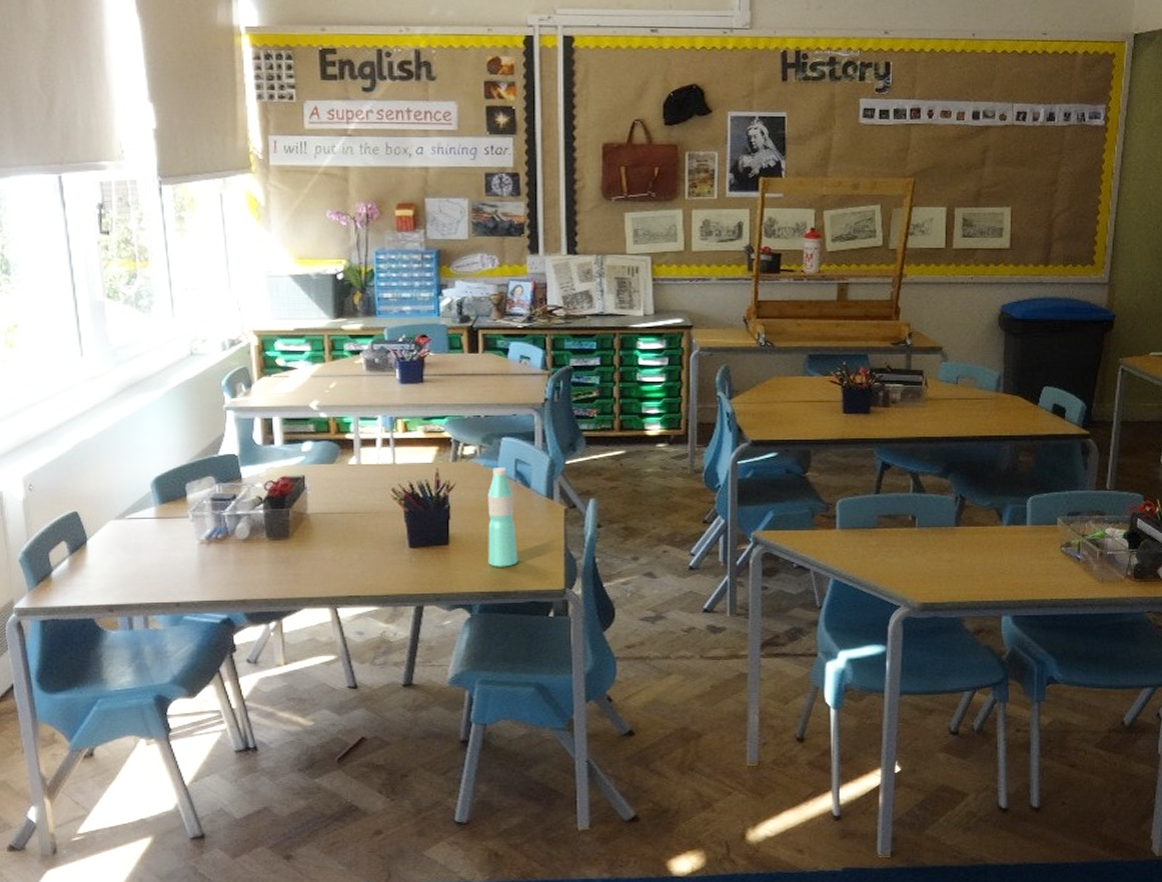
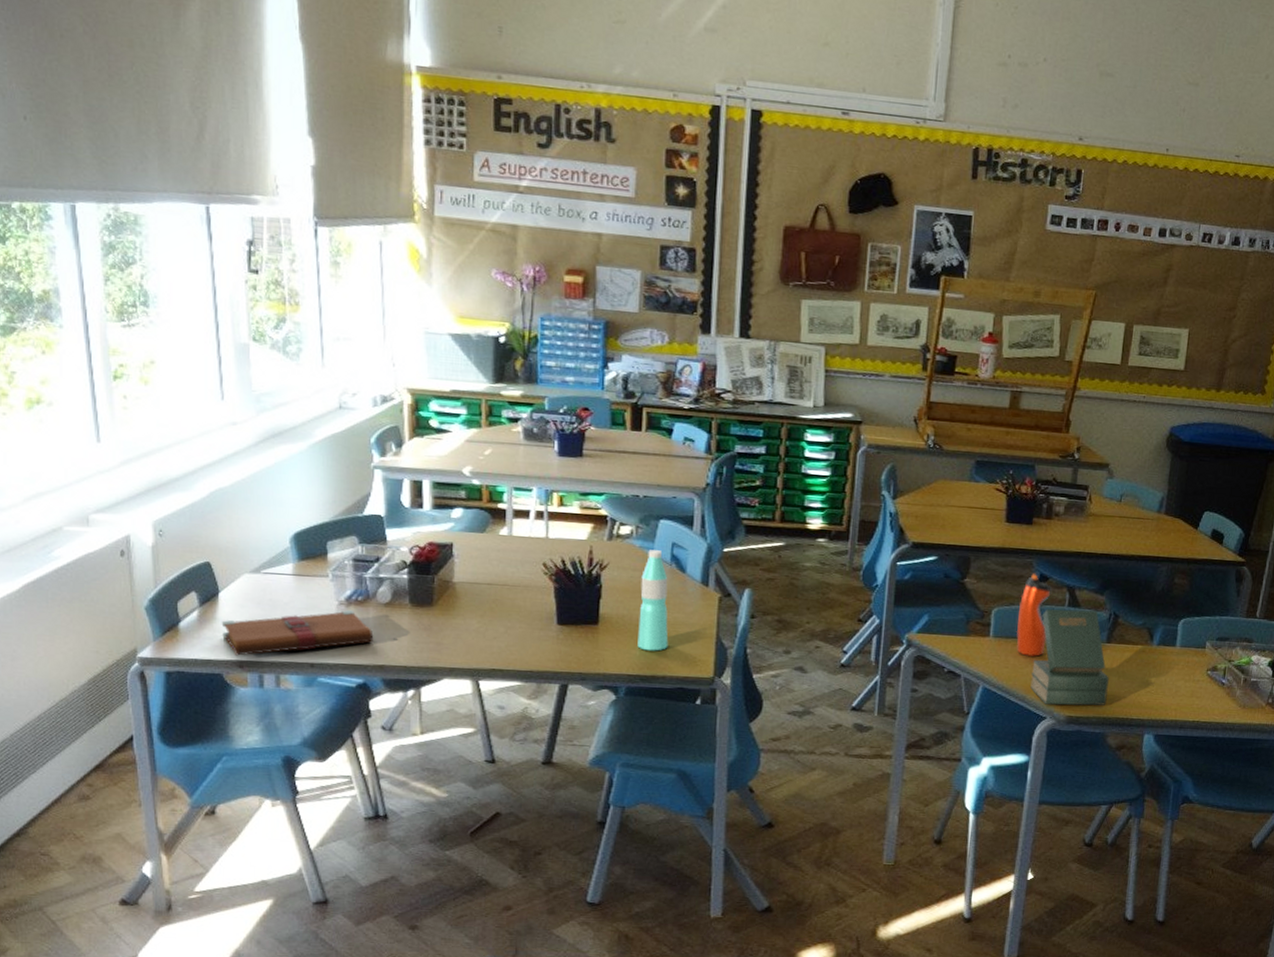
book: none [90,549,235,600] -> present [221,610,374,656]
water bottle: none [862,463,894,546] -> present [1016,574,1052,657]
book: none [881,494,961,593] -> present [1030,609,1109,706]

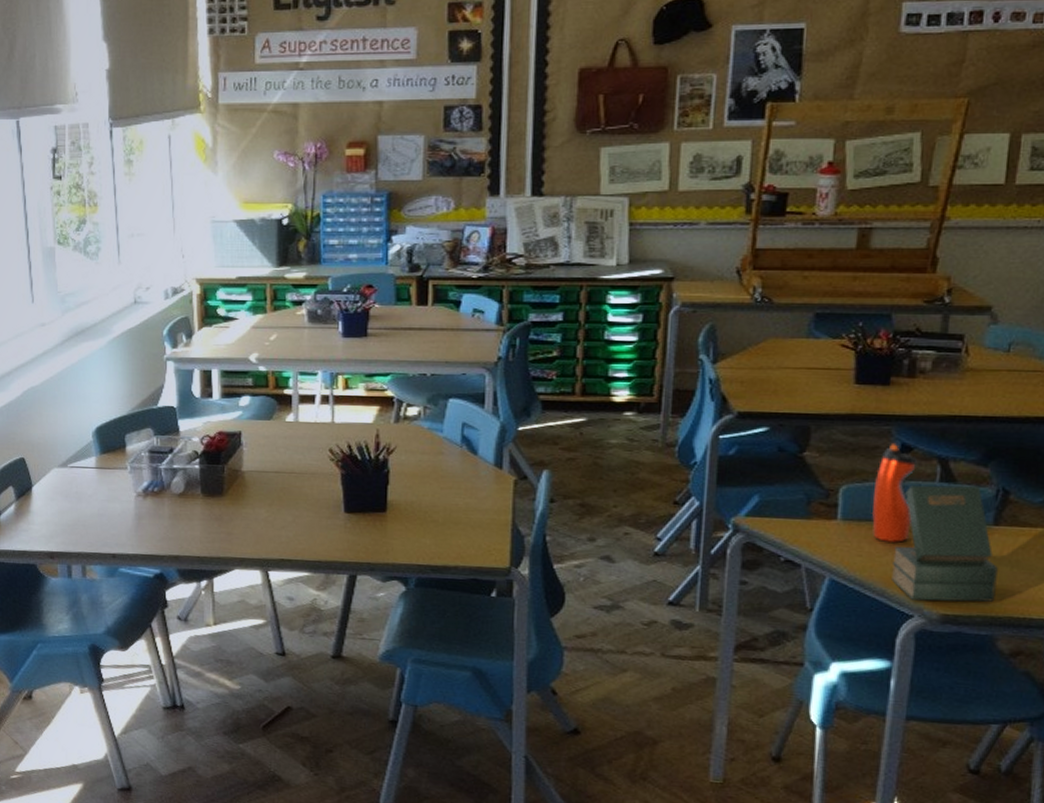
book: present [221,610,374,656] -> none [34,501,169,547]
water bottle: present [637,550,668,651] -> none [427,431,460,540]

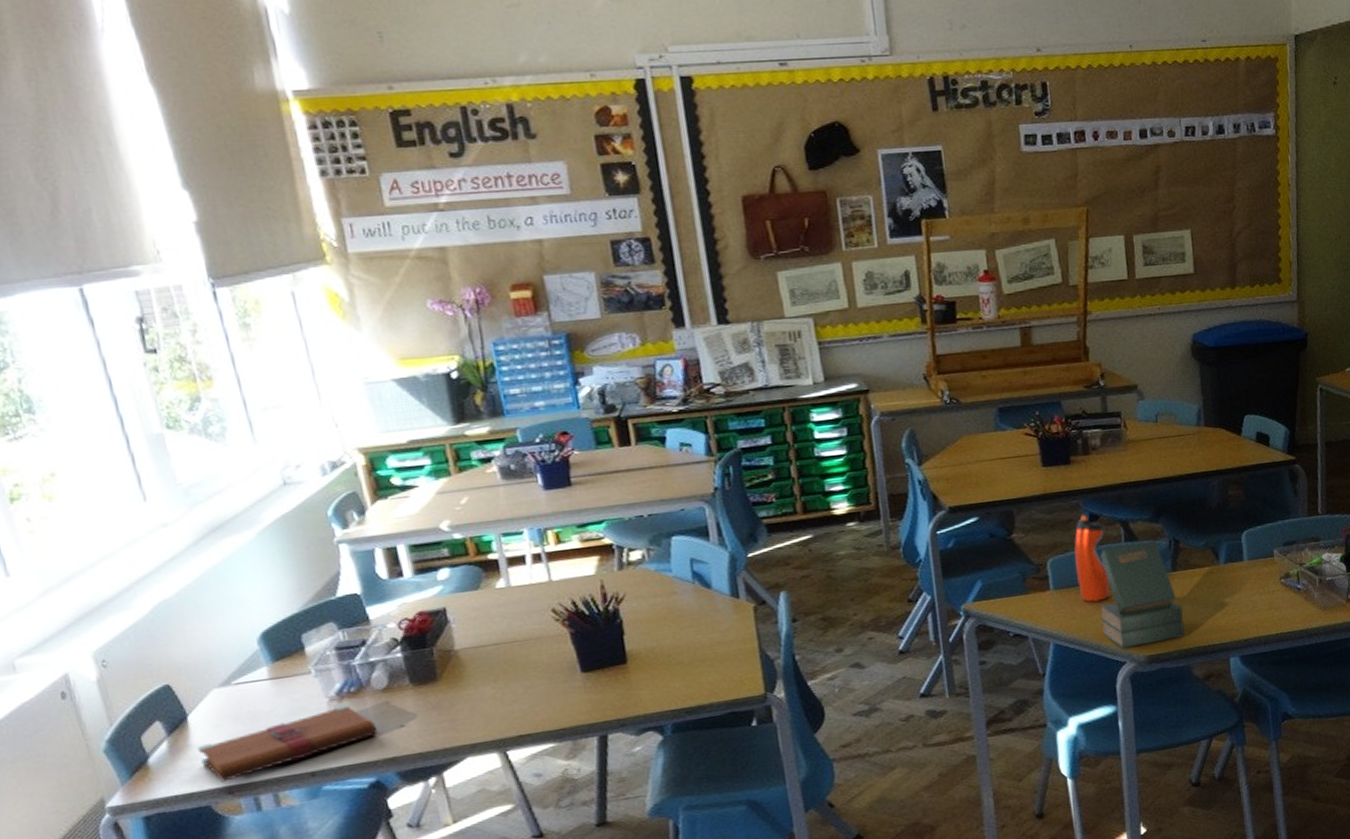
book: none [34,501,169,547] -> present [197,704,378,782]

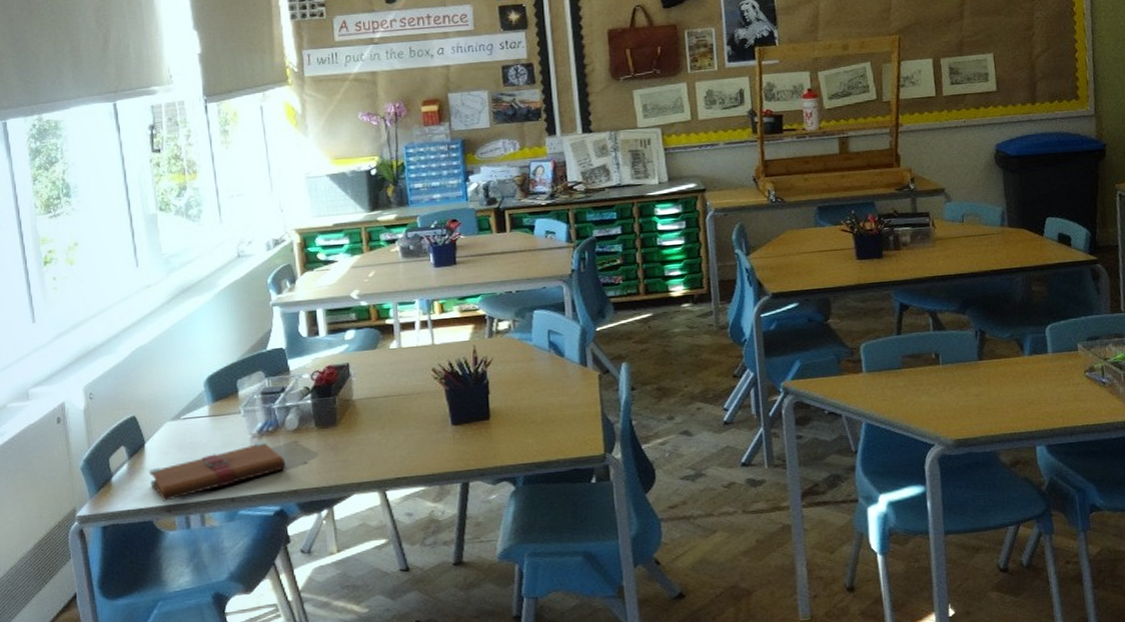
water bottle: present [1073,515,1111,603] -> none [885,304,920,387]
book: present [1100,540,1185,649] -> none [910,330,991,431]

